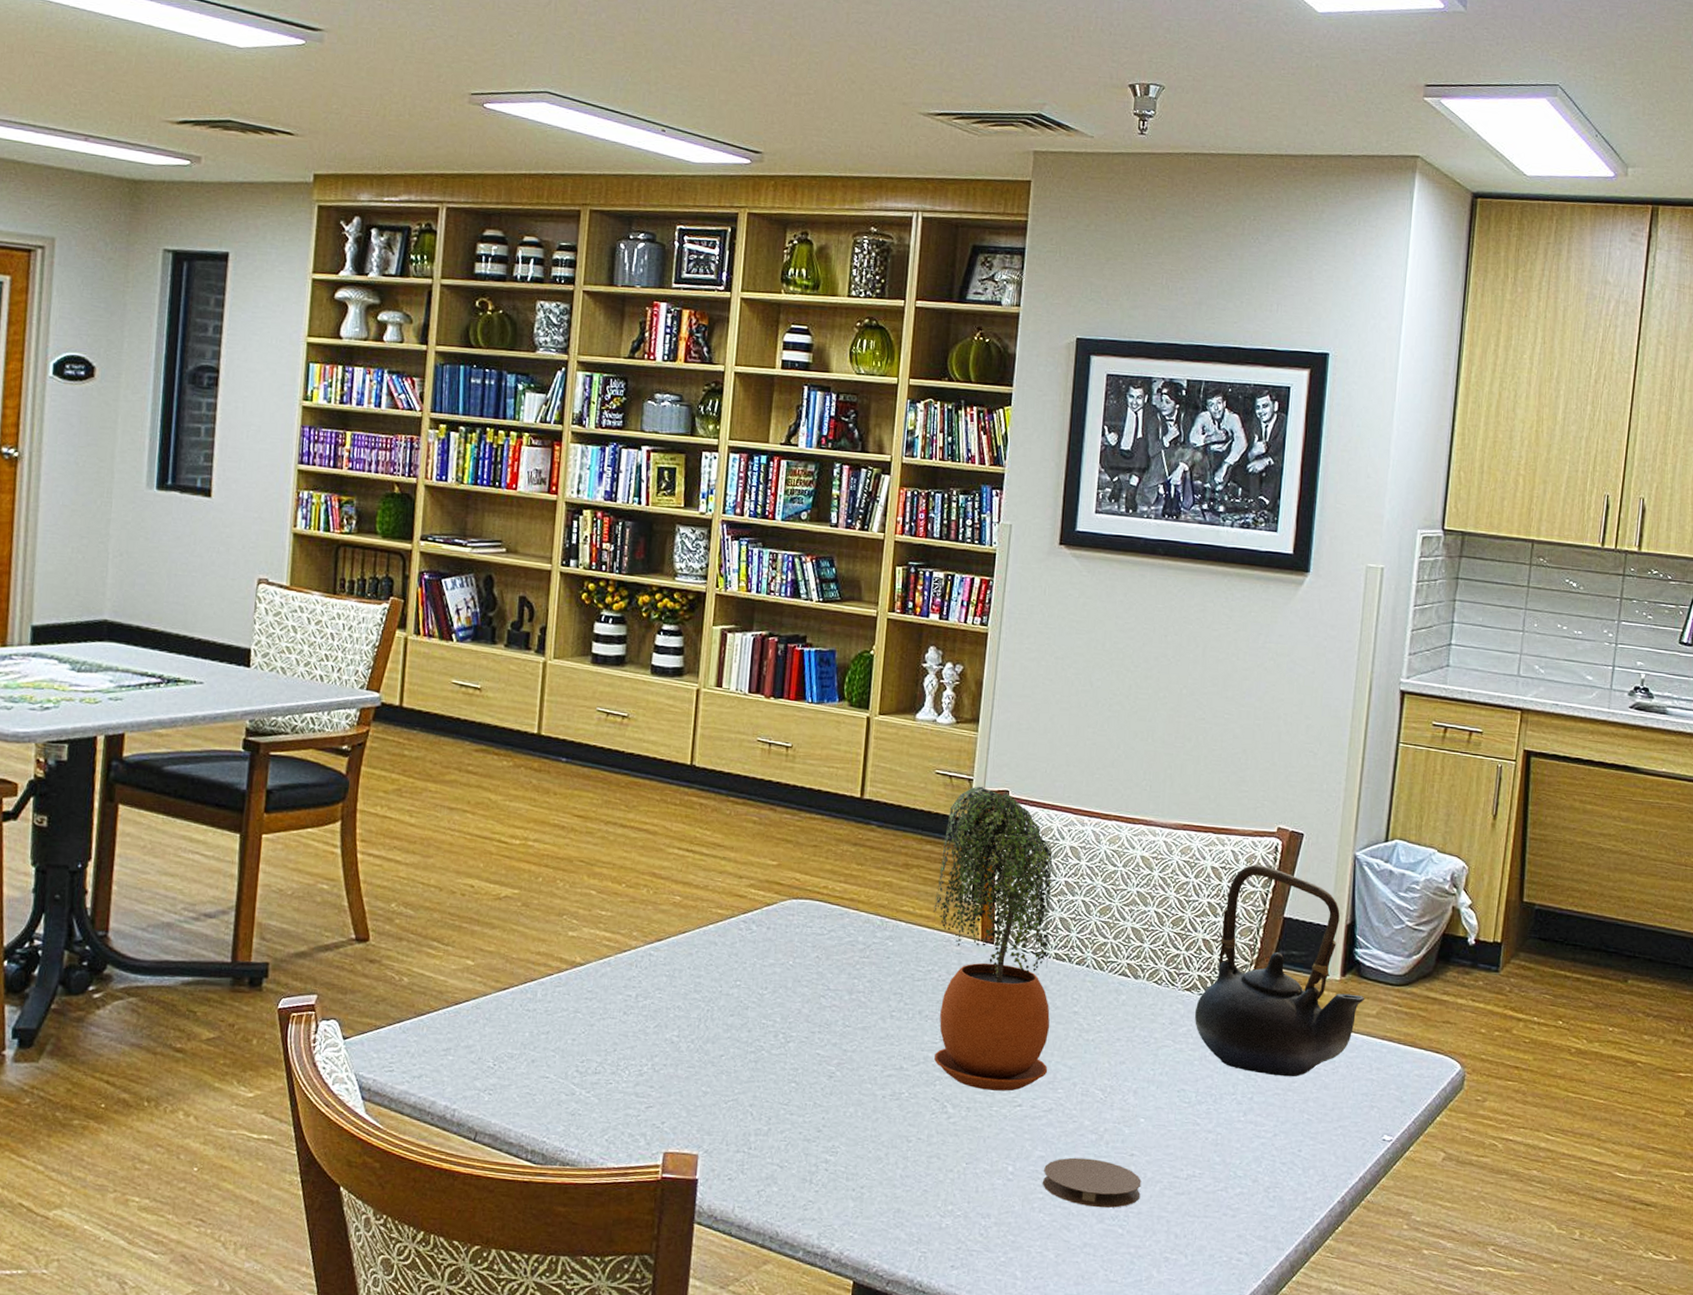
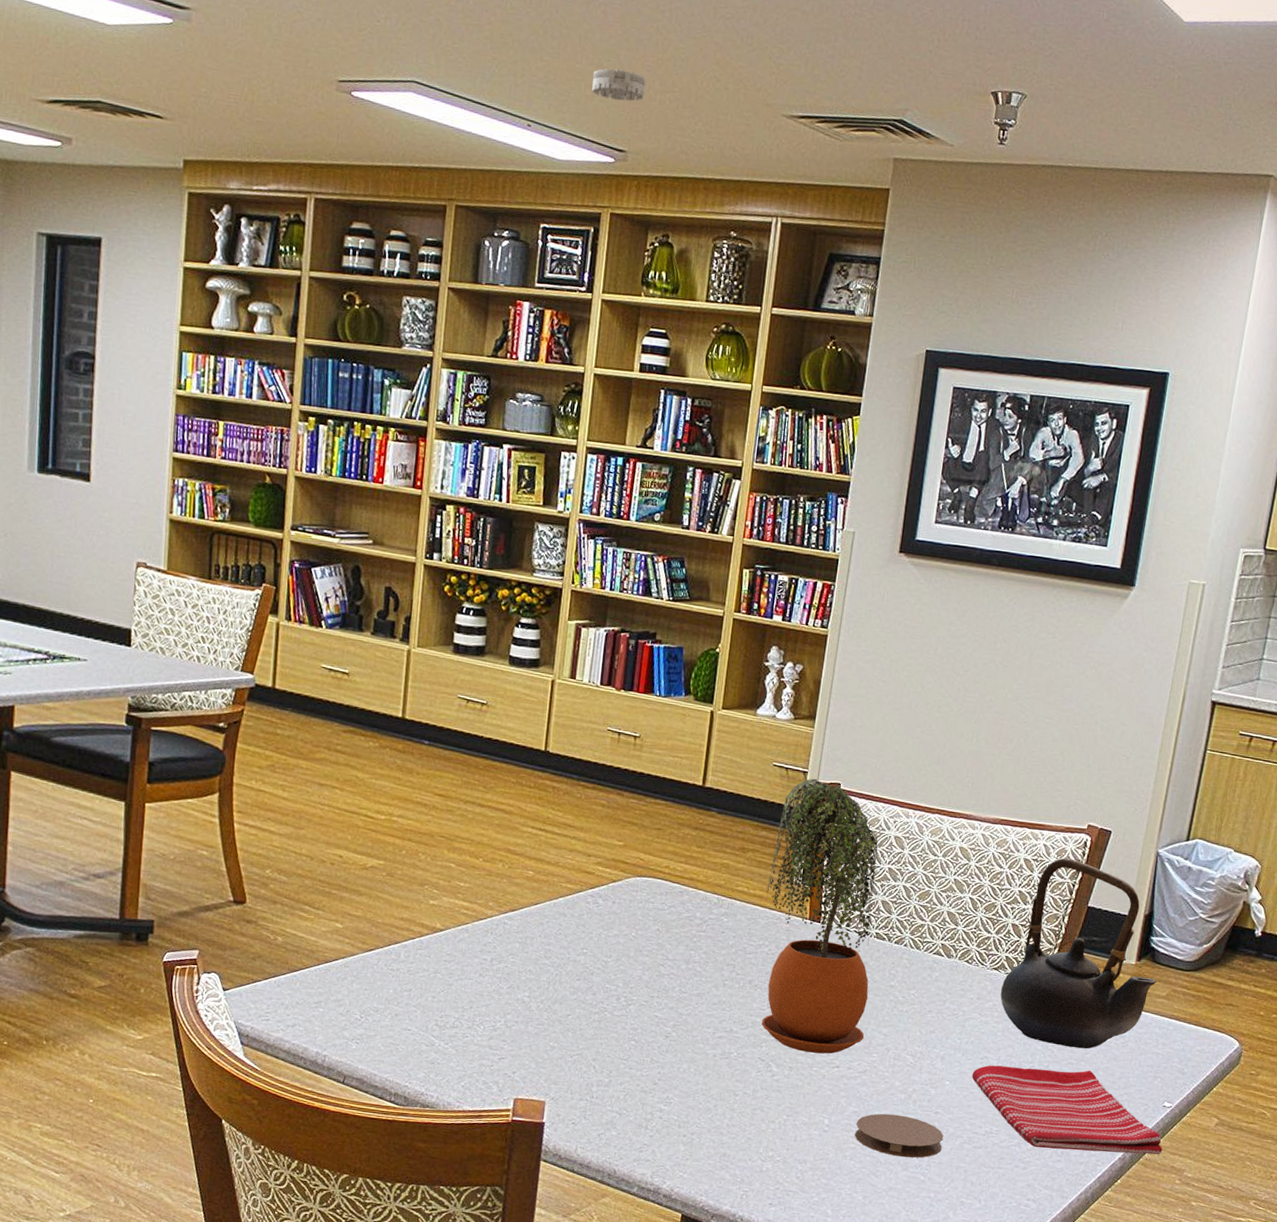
smoke detector: none [726,74,780,105] -> present [592,69,646,102]
dish towel: none [1168,1098,1386,1197] -> present [971,1065,1163,1155]

